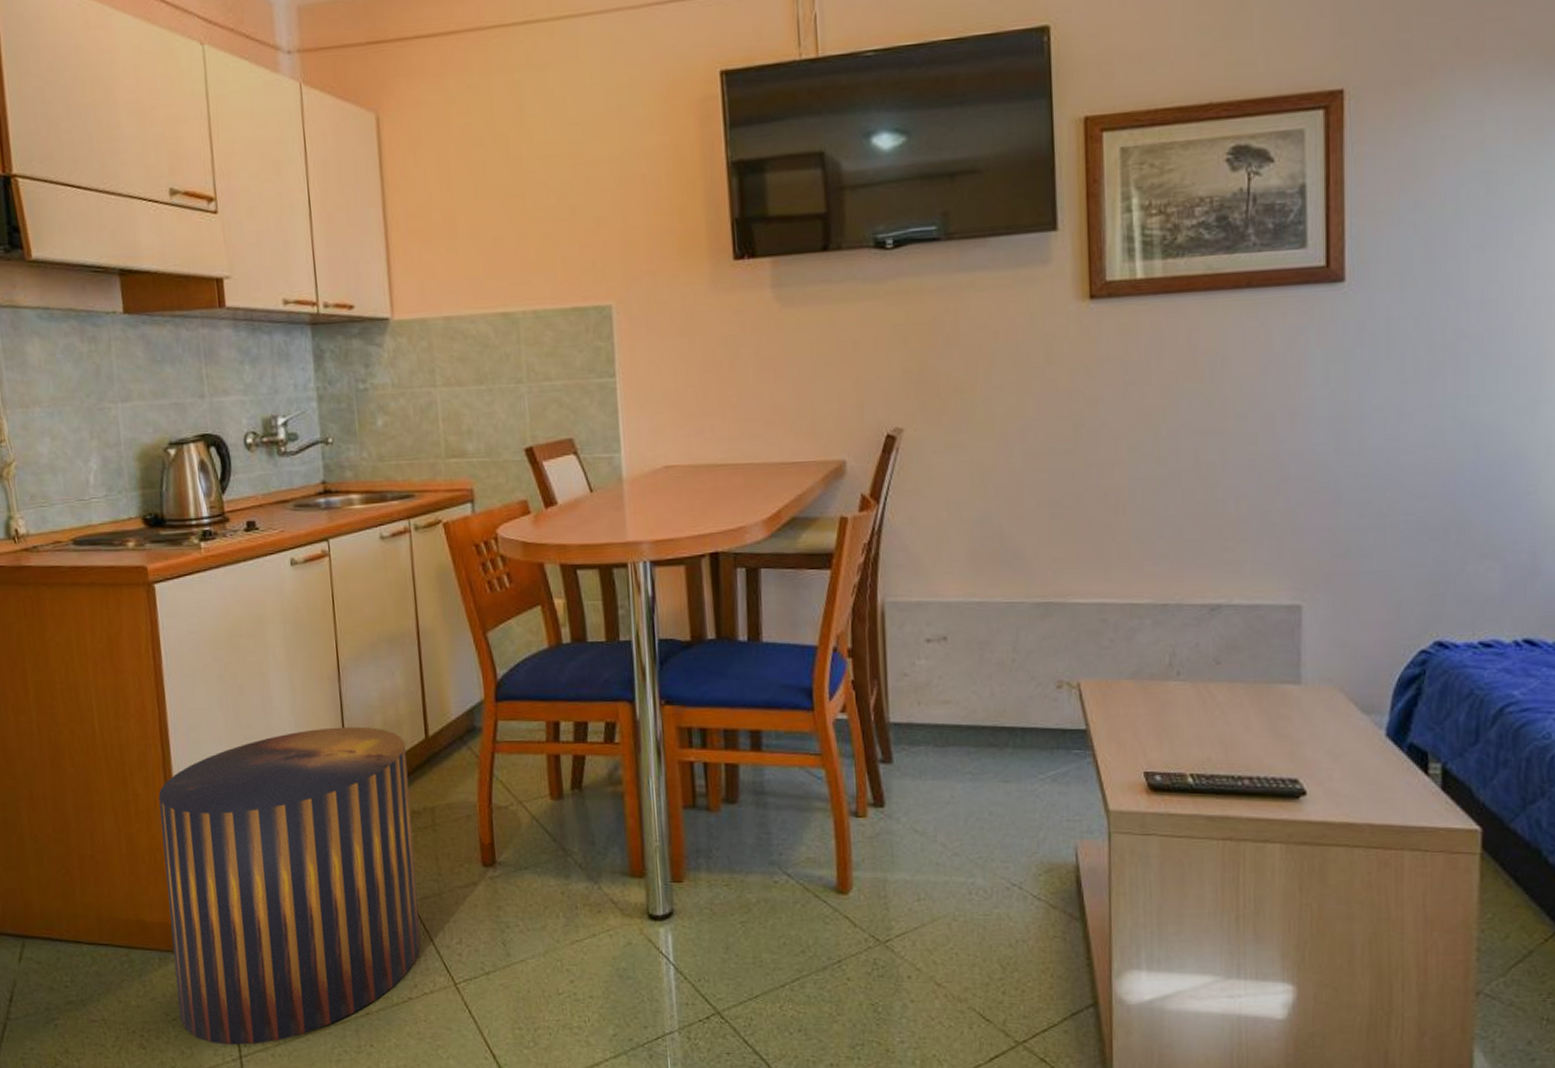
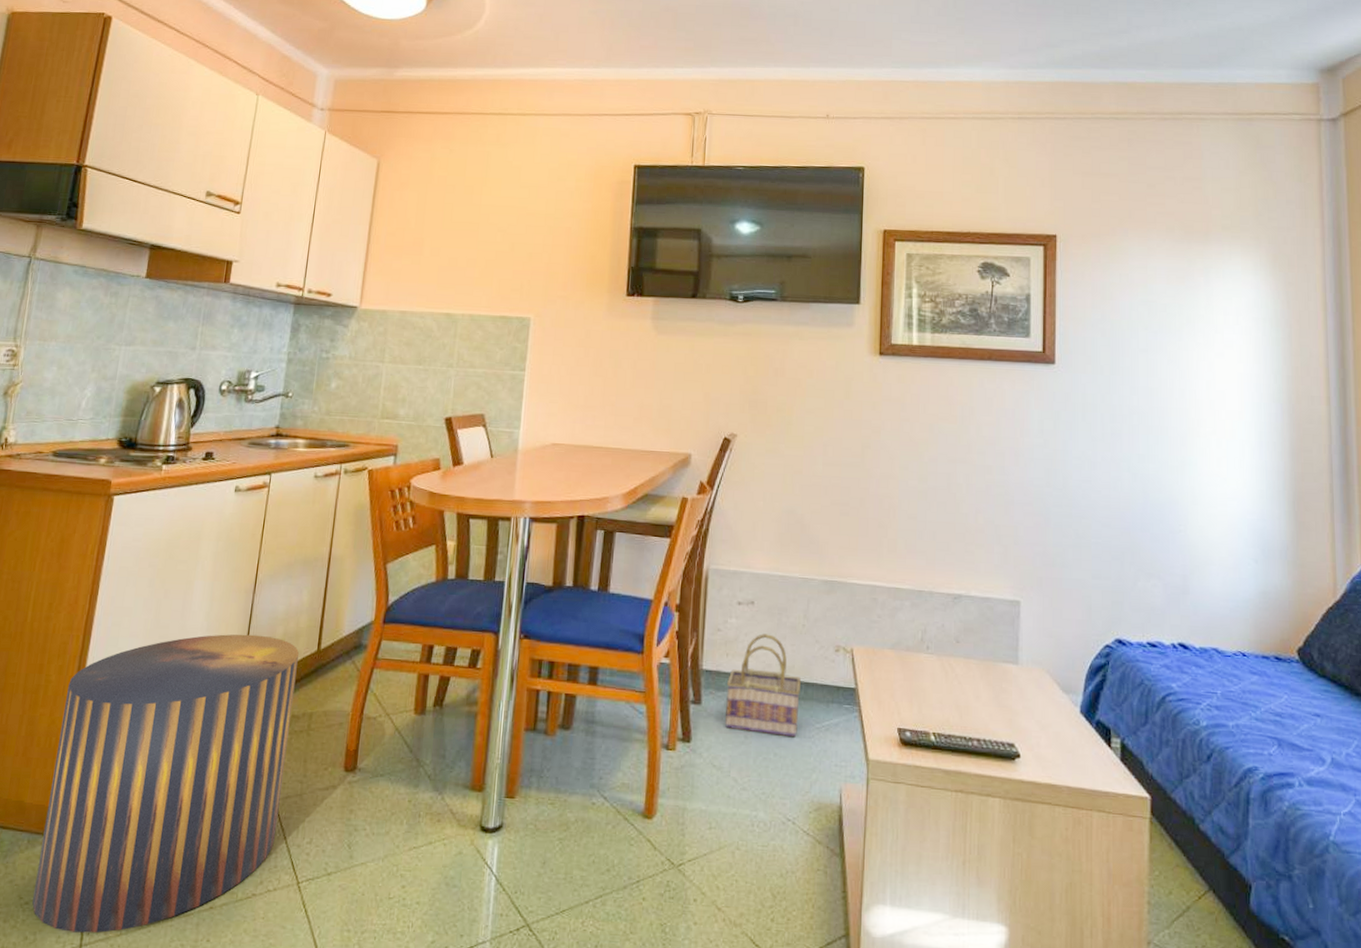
basket: none [921,674,1017,792] -> present [725,633,801,737]

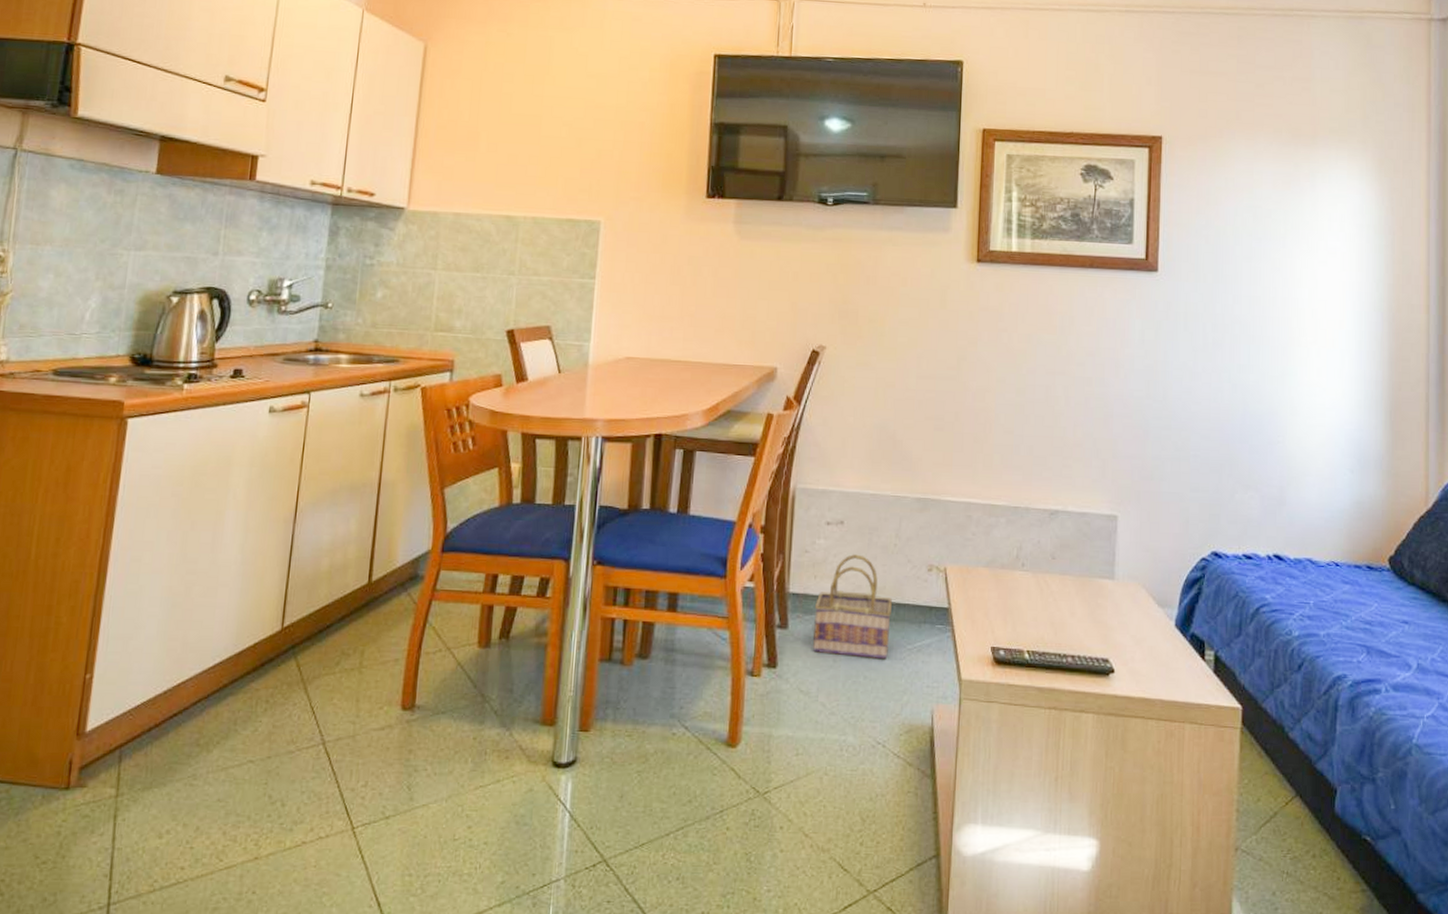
stool: present [32,634,300,934] -> none [50,567,348,891]

